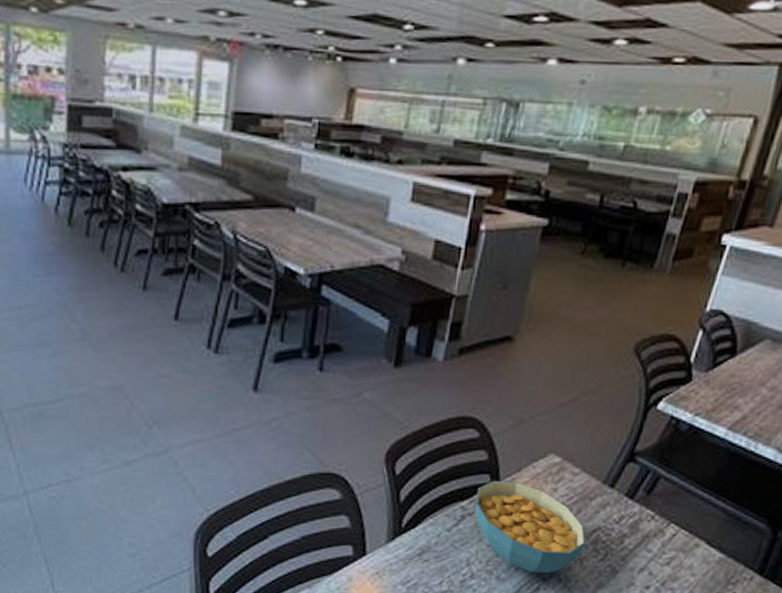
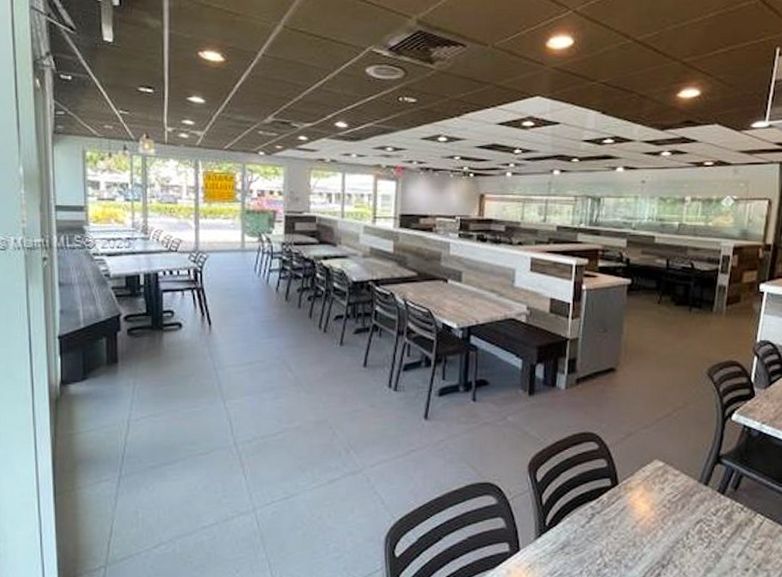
cereal bowl: present [474,480,586,574] -> none [601,483,692,561]

